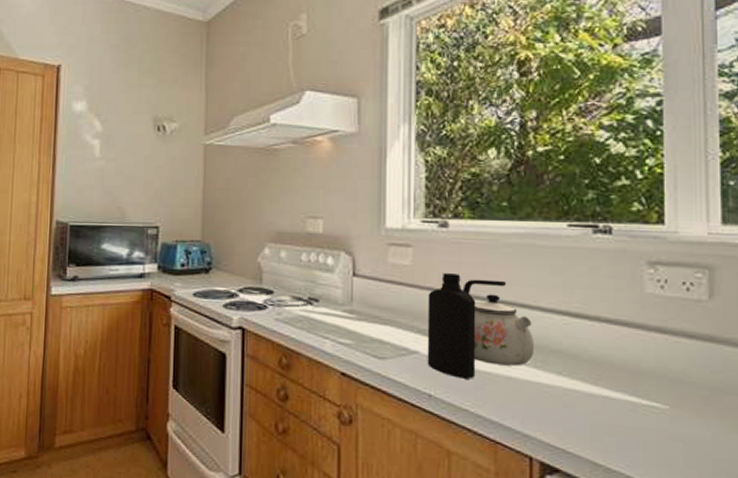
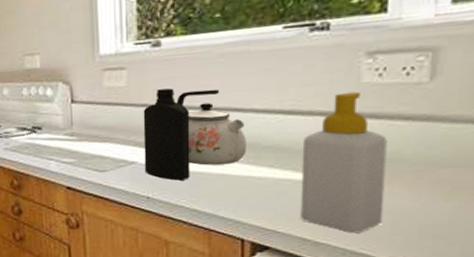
soap bottle: none [590,301,675,462] -> present [300,91,388,233]

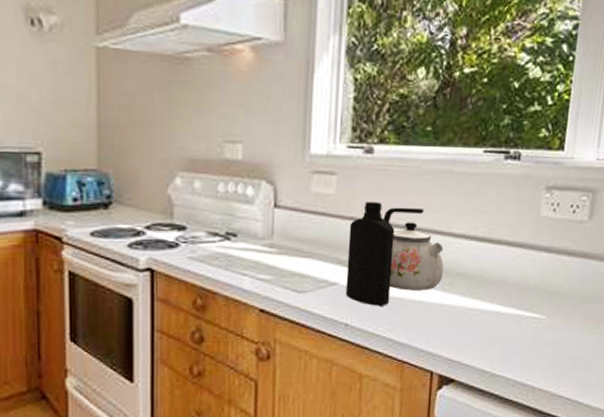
soap bottle: present [300,91,388,233] -> none [482,224,555,365]

